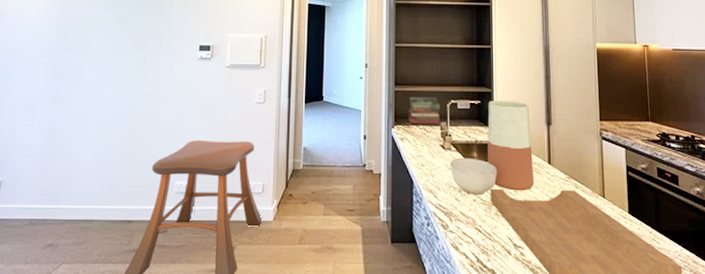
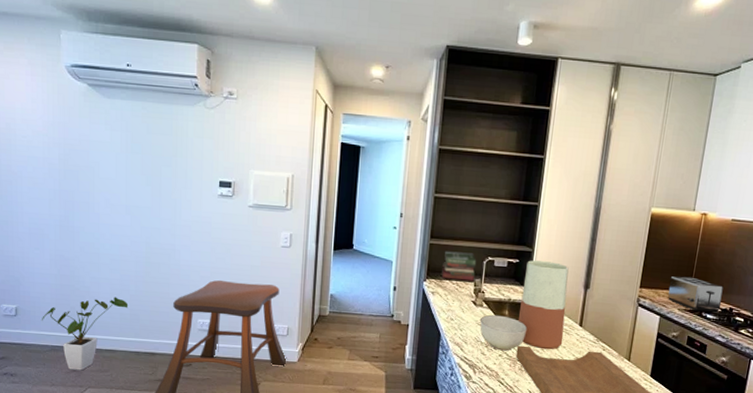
house plant: none [23,163,109,245] -> present [41,297,129,371]
toaster: none [627,106,683,141] -> present [667,276,723,312]

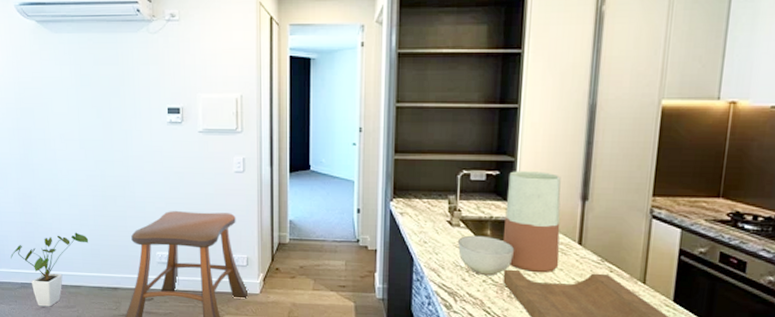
books: present [441,251,477,281] -> none [410,166,450,199]
toaster: present [667,276,723,312] -> none [689,179,765,222]

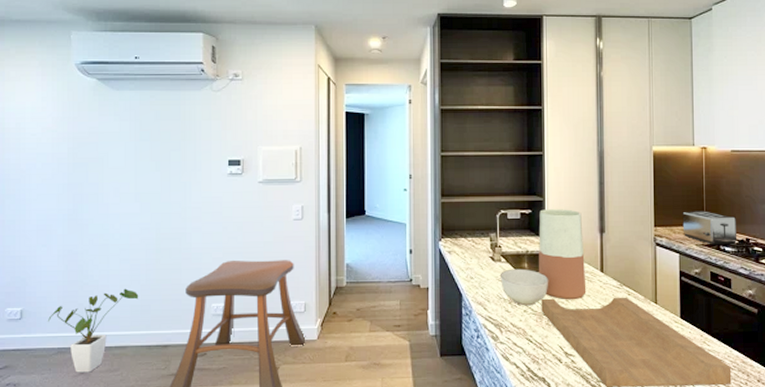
toaster: none [689,179,765,222] -> present [682,211,738,245]

